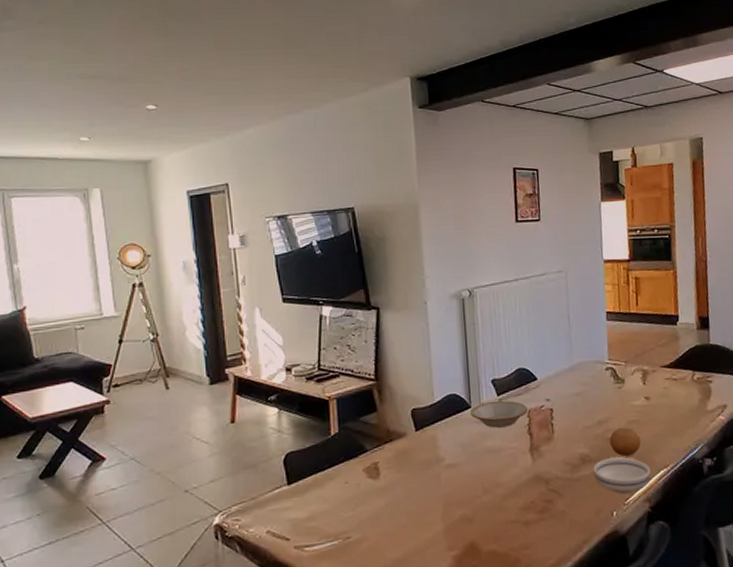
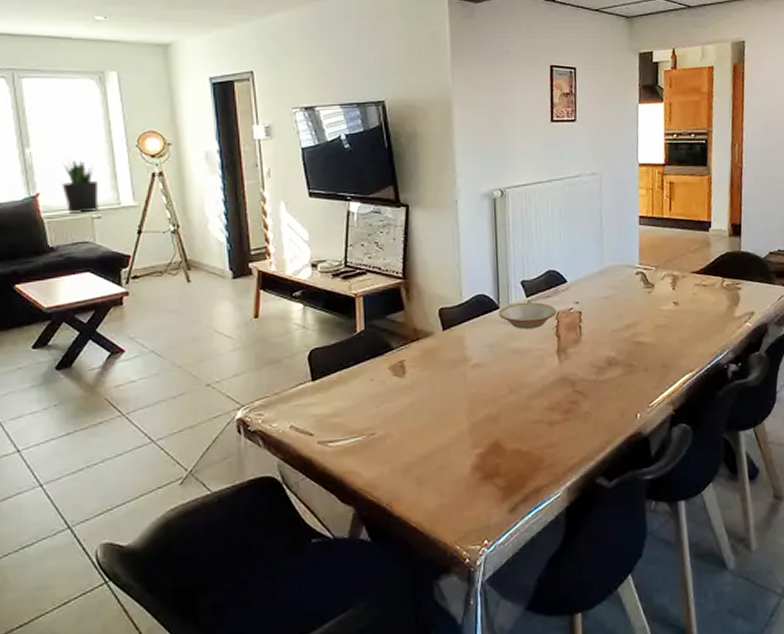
planter: none [47,272,82,326] -> present [62,158,99,214]
bowl: present [593,457,651,494] -> none [619,361,676,396]
fruit: present [609,427,641,457] -> none [636,331,667,360]

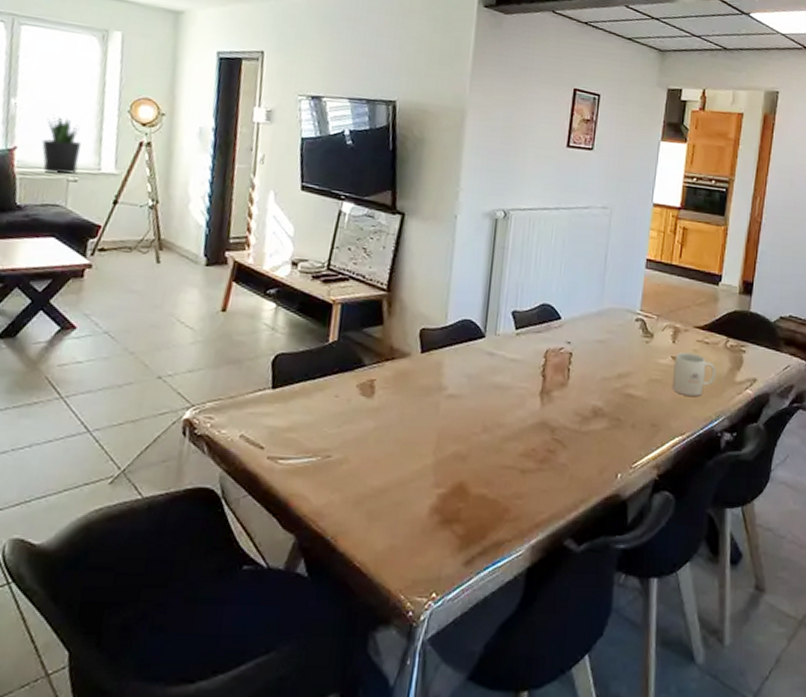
bowl: present [499,302,557,329] -> none [483,334,547,365]
mug: none [675,296,716,336] -> present [671,352,716,396]

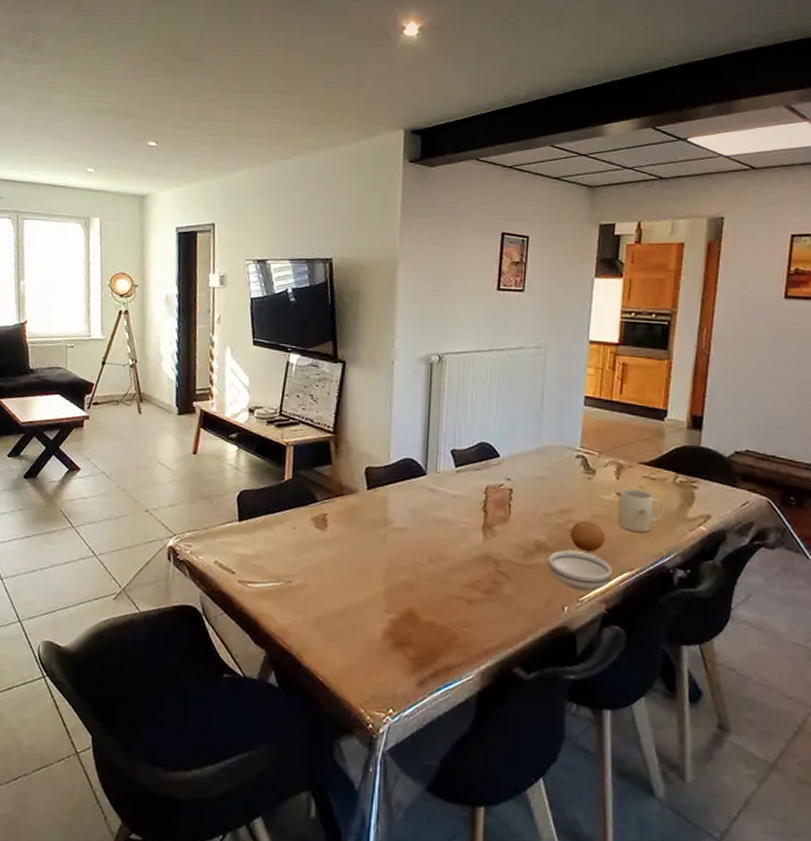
planter: present [42,114,82,175] -> none [45,292,75,342]
bowl: none [603,415,665,456] -> present [548,550,612,591]
fruit: none [626,384,659,417] -> present [570,520,605,552]

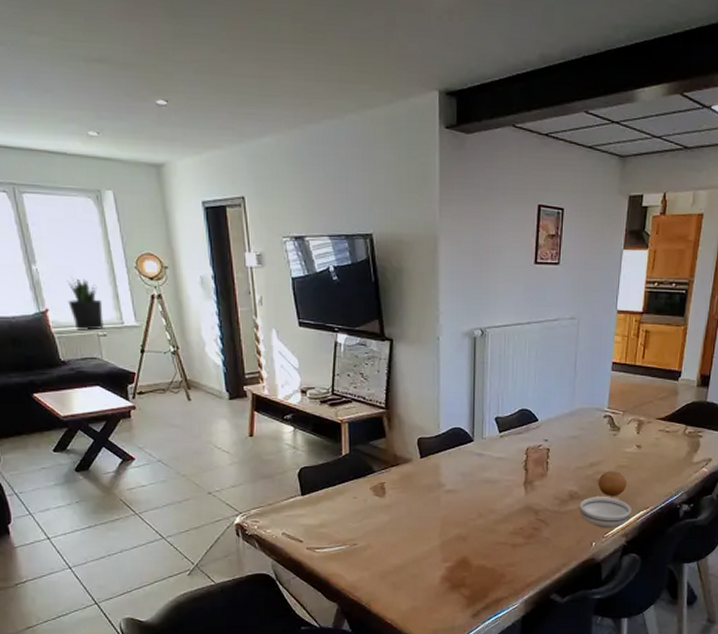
planter: none [45,292,75,342] -> present [67,277,104,331]
mug: present [617,488,665,532] -> none [637,441,676,477]

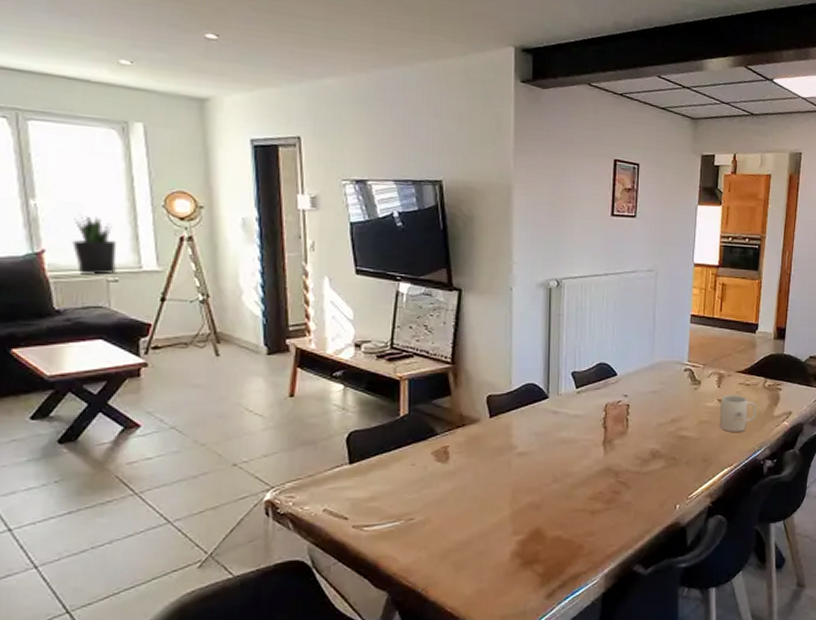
bowl: present [579,497,631,528] -> none [662,454,715,488]
fruit: present [598,470,626,497] -> none [680,426,709,454]
mug: none [637,441,676,477] -> present [719,395,757,432]

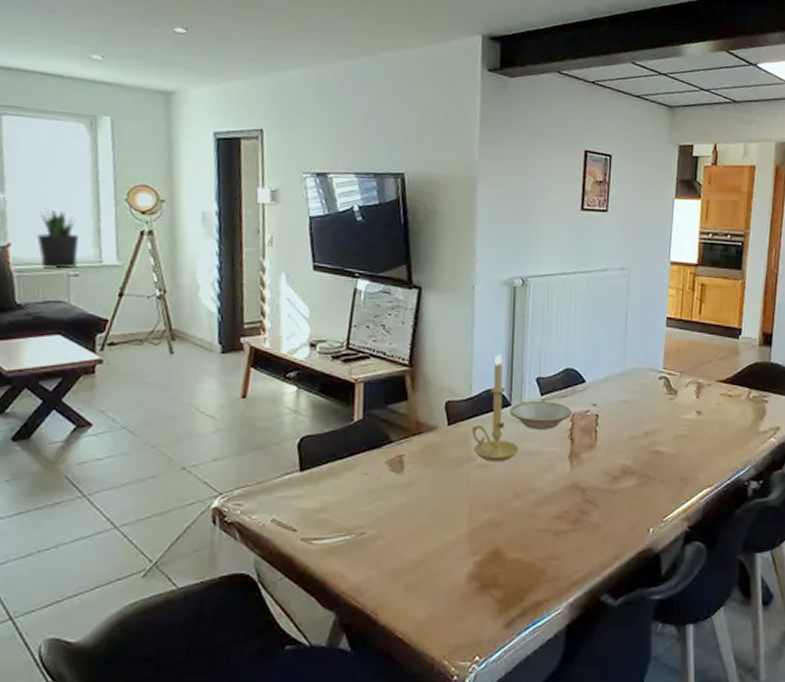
candle holder: none [511,351,557,450] -> present [471,354,519,462]
bowl: none [547,393,606,419] -> present [510,400,573,429]
mug: present [719,395,757,432] -> none [698,407,740,448]

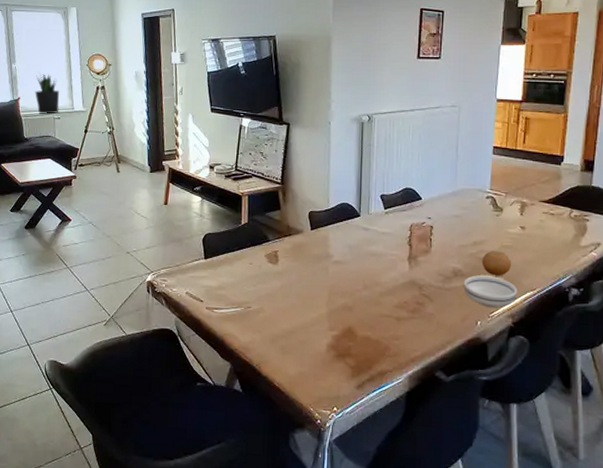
candle holder: present [471,354,519,462] -> none [329,175,367,260]
bowl: present [510,400,573,429] -> none [359,213,411,237]
bowl: none [634,472,693,510] -> present [463,275,517,308]
fruit: none [654,440,686,472] -> present [482,250,511,276]

